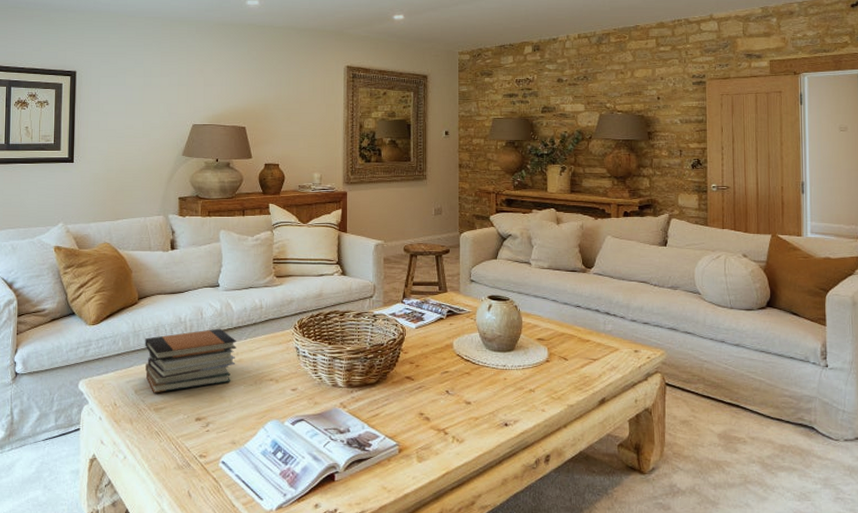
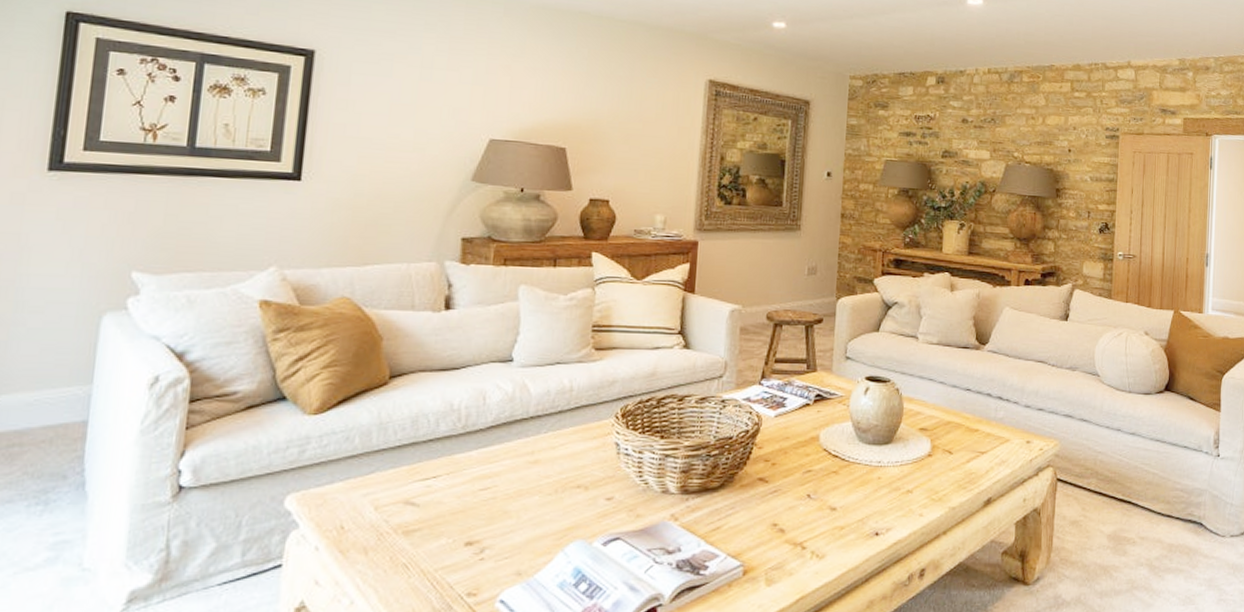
book stack: present [145,328,236,393] -> none [393,418,533,510]

